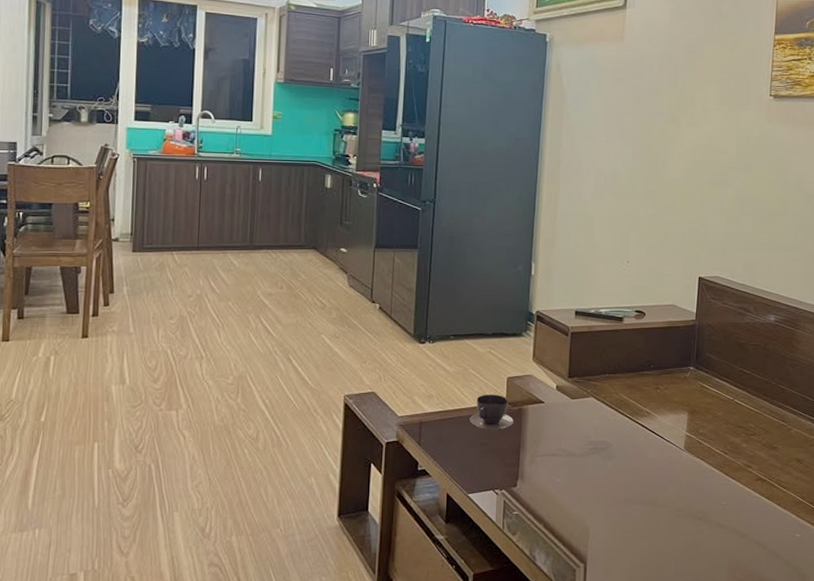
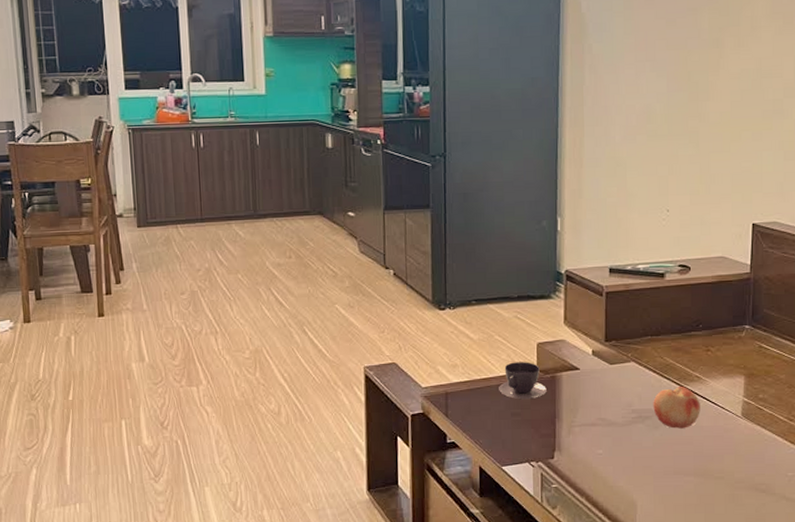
fruit: none [608,421,649,460] -> present [653,387,700,429]

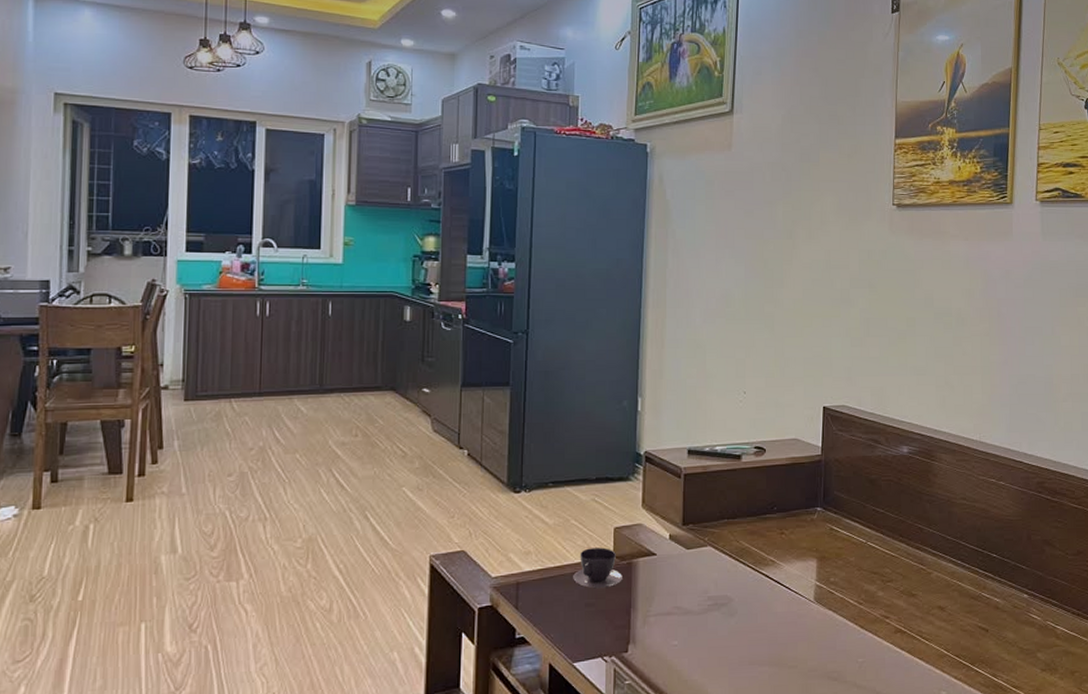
fruit: present [653,387,700,429] -> none [729,571,775,616]

